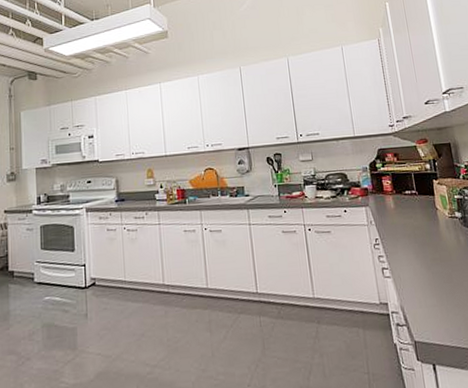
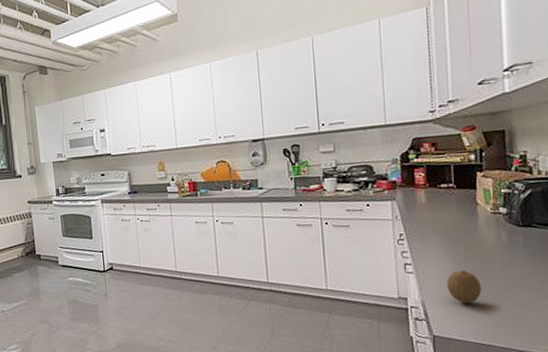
fruit: none [420,273,451,307] -> present [446,270,482,304]

